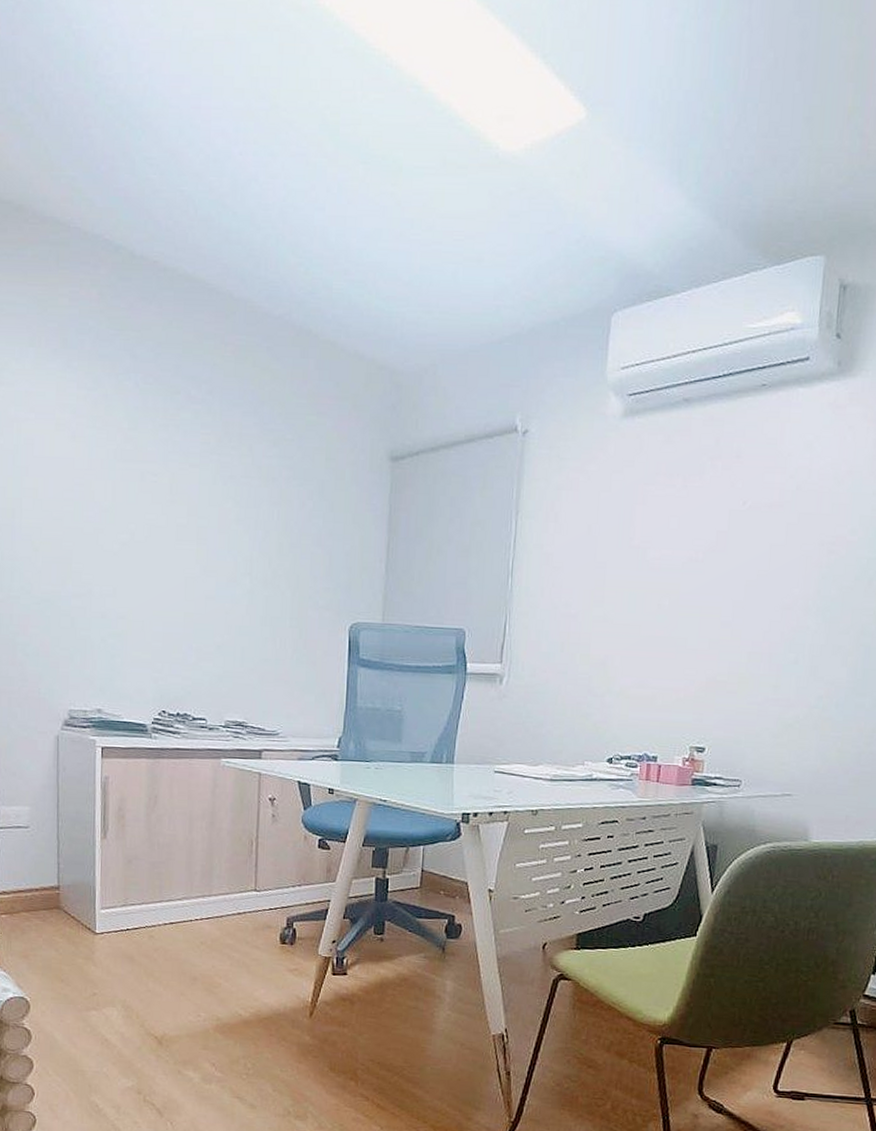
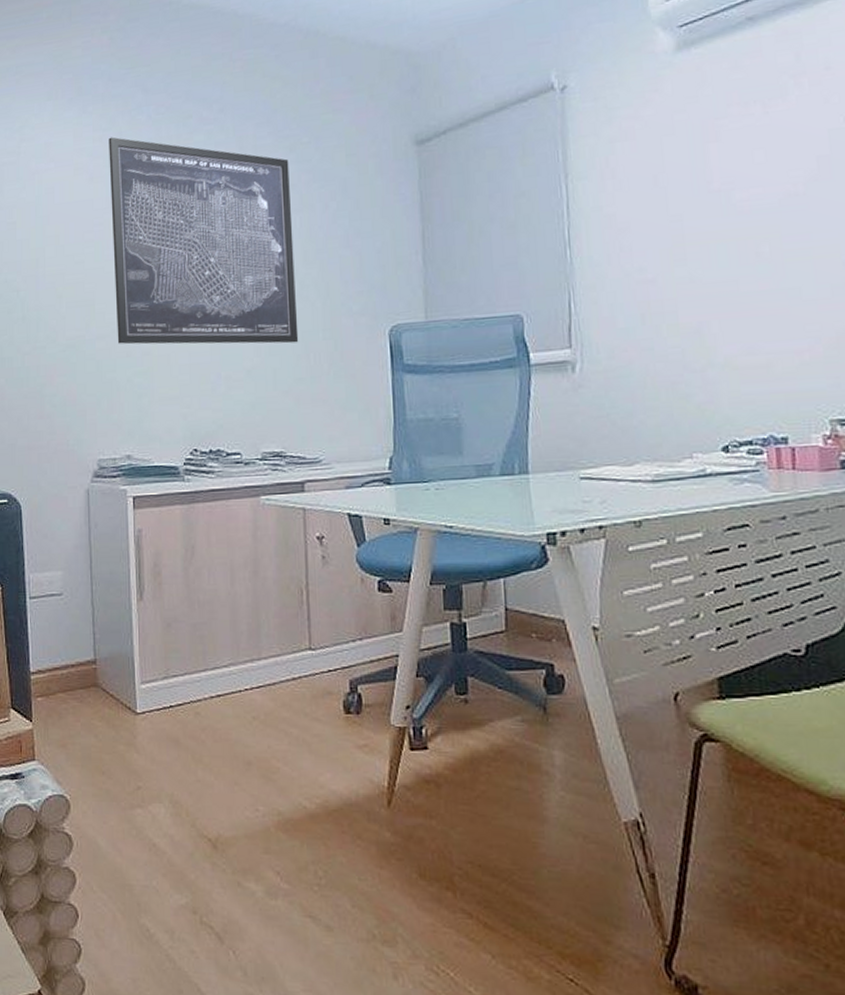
wall art: none [92,398,272,627] -> present [109,137,299,345]

